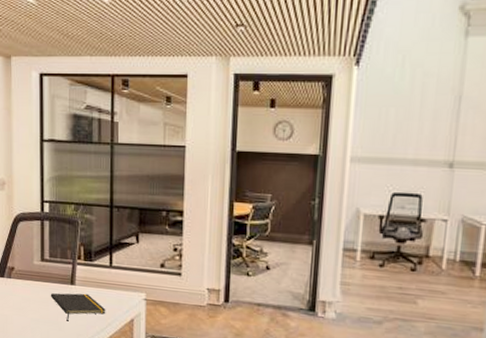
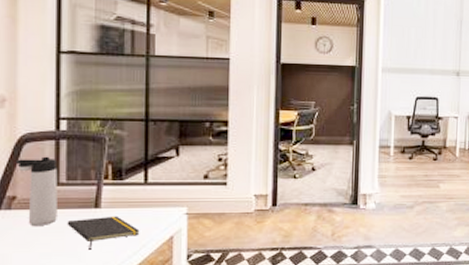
thermos bottle: none [13,234,43,296] -> present [15,156,58,227]

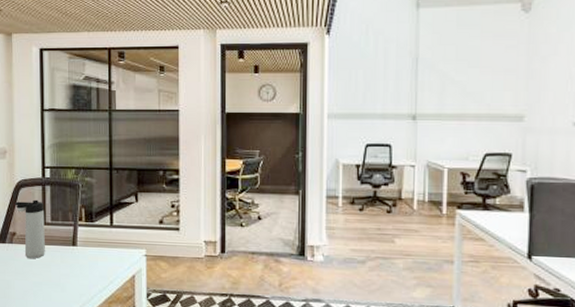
notepad: present [67,216,140,250] -> none [52,253,108,282]

